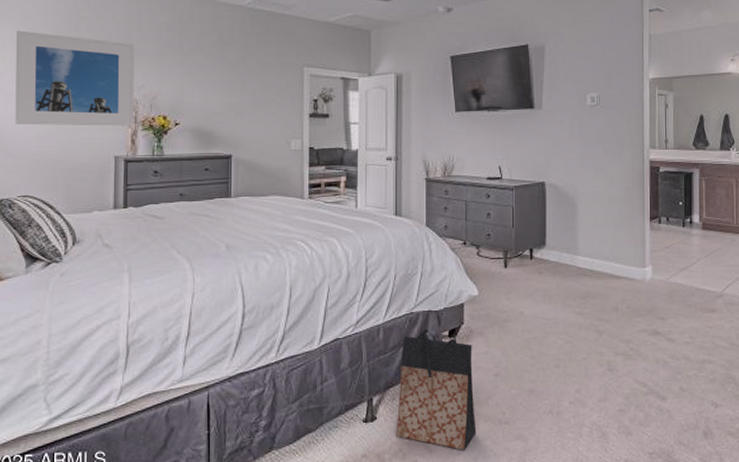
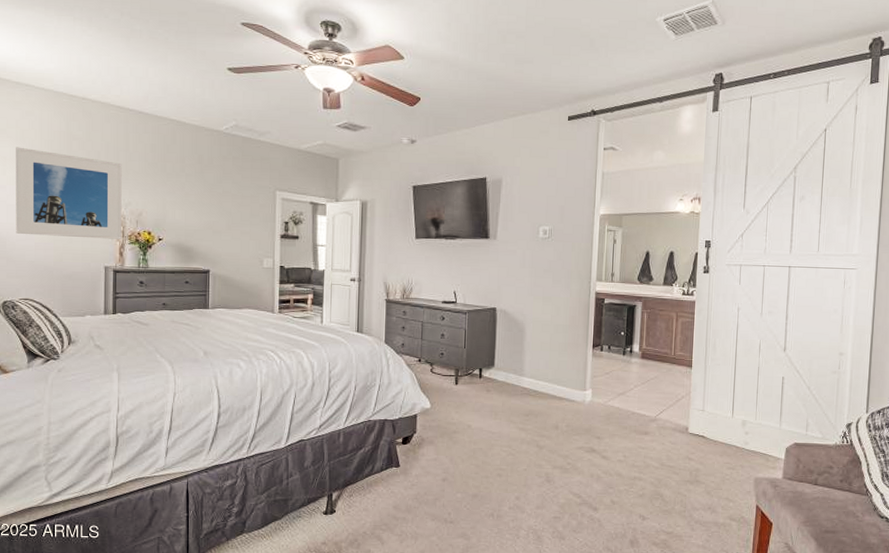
bag: present [396,328,477,450] -> none [352,435,424,544]

